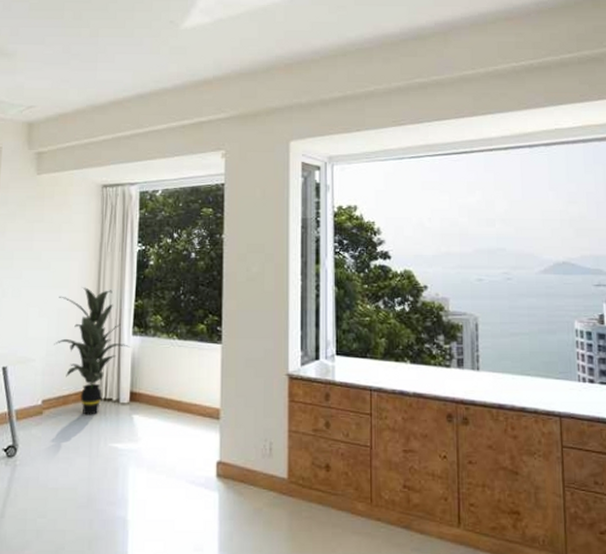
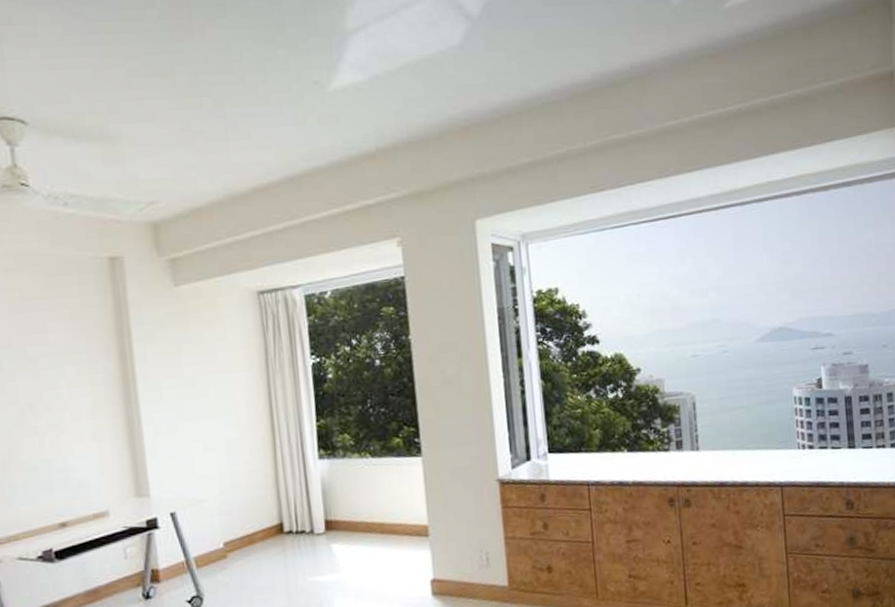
indoor plant: present [54,287,130,415] -> none [225,412,318,552]

